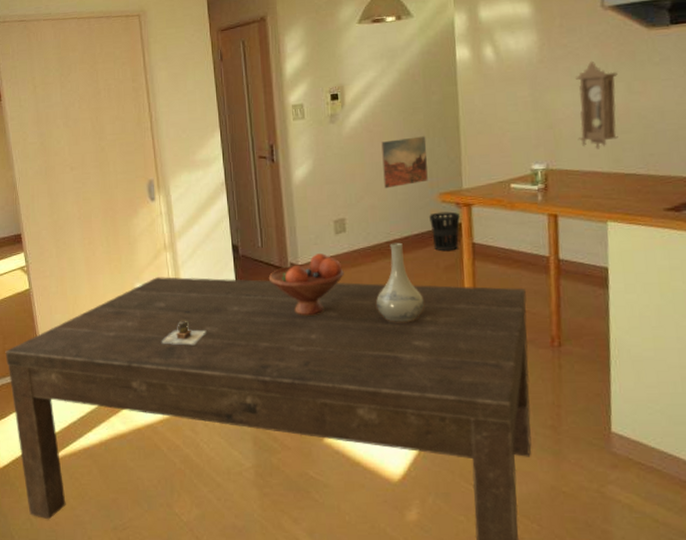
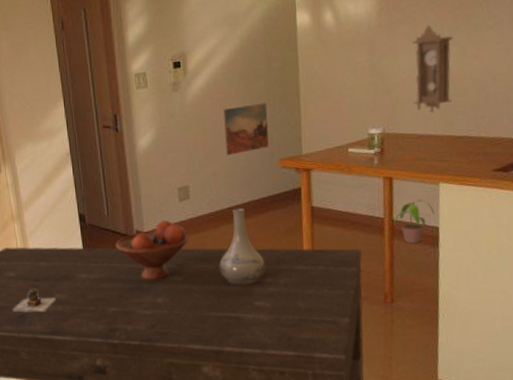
wastebasket: present [429,211,460,252] -> none [270,177,300,216]
potted plant: none [559,238,604,284] -> present [393,199,435,243]

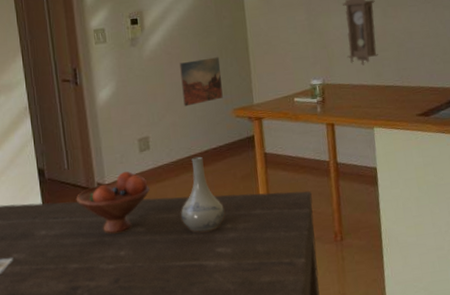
potted plant: present [393,199,435,243] -> none [337,143,373,184]

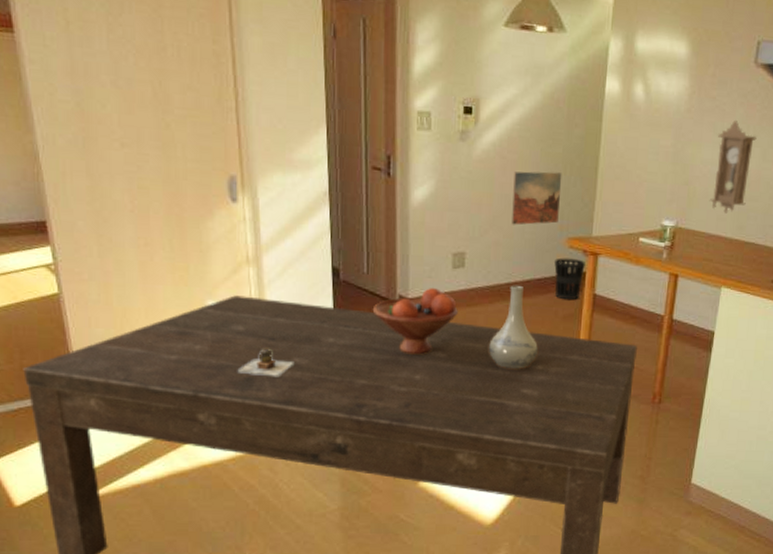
wastebasket: none [226,125,253,162] -> present [554,257,585,300]

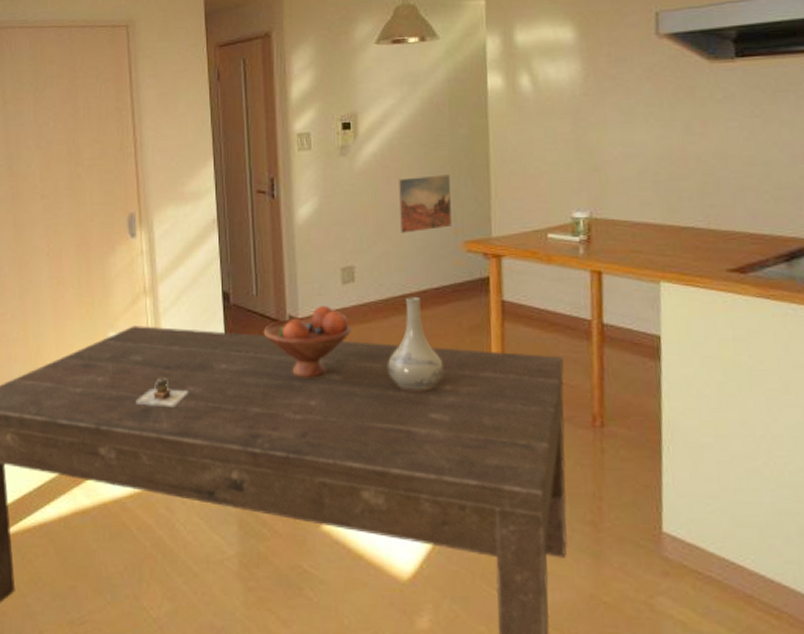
wastebasket: present [554,257,585,300] -> none [452,263,488,309]
pendulum clock: present [709,119,757,214] -> none [625,95,674,197]

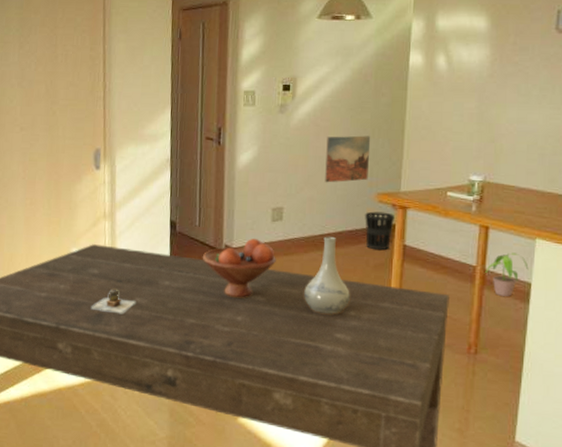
wastebasket: none [452,263,488,309] -> present [365,211,395,251]
potted plant: none [603,300,656,354] -> present [485,252,529,296]

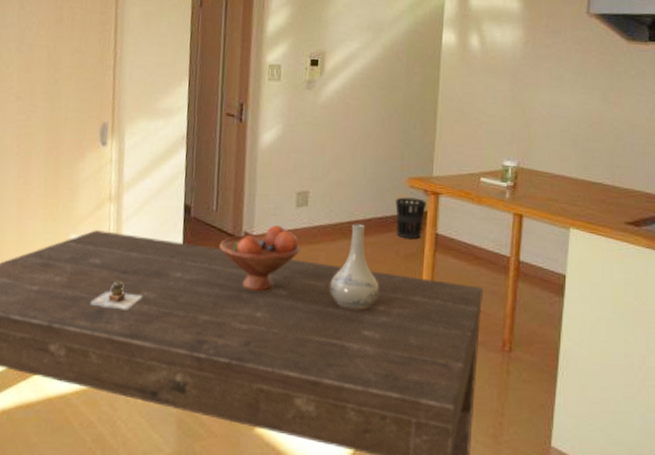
wall art: present [325,135,371,183] -> none [354,115,402,166]
potted plant: present [485,252,529,296] -> none [519,242,563,289]

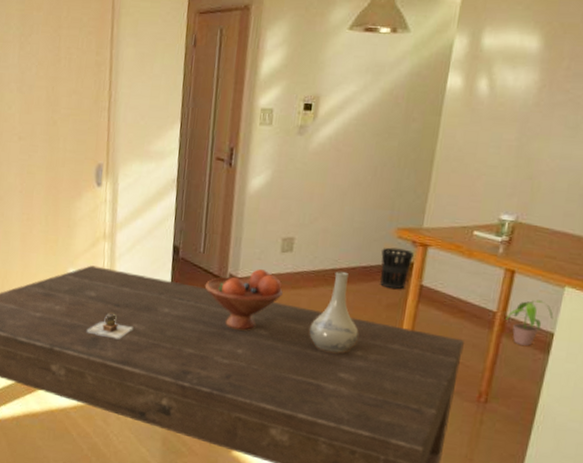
potted plant: none [519,242,563,289] -> present [505,299,554,346]

